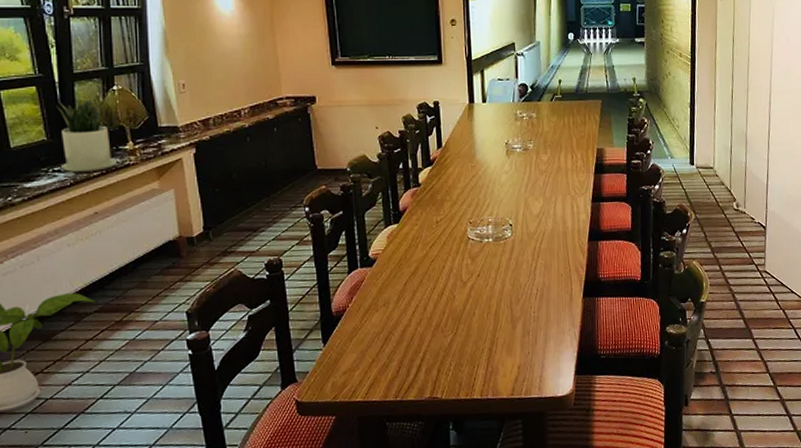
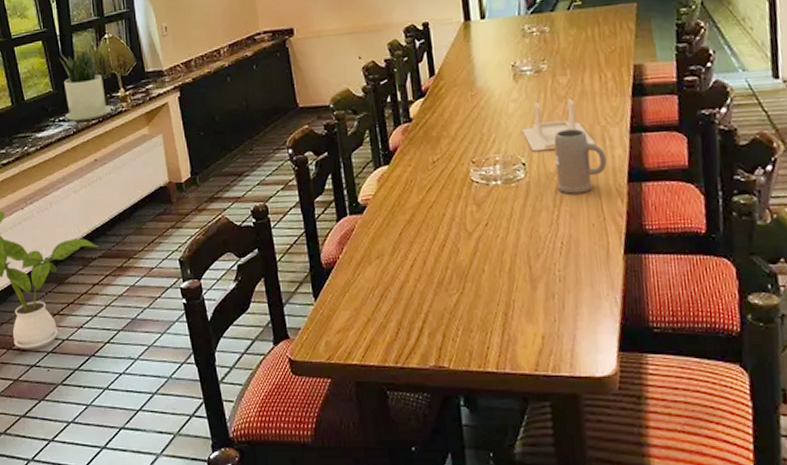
napkin holder: none [511,173,567,215] -> present [522,98,597,152]
beer mug: none [535,197,574,250] -> present [554,129,607,194]

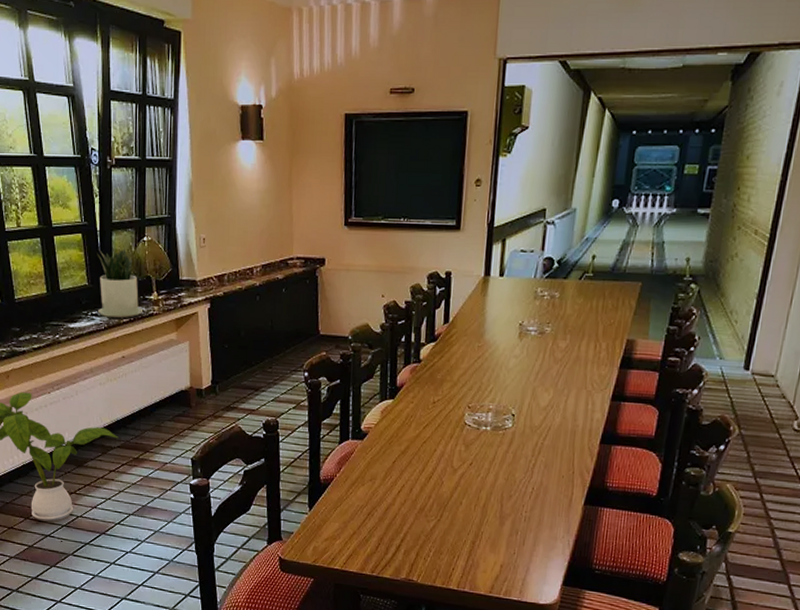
napkin holder: present [522,98,597,152] -> none [517,361,580,408]
beer mug: present [554,129,607,194] -> none [538,389,586,448]

